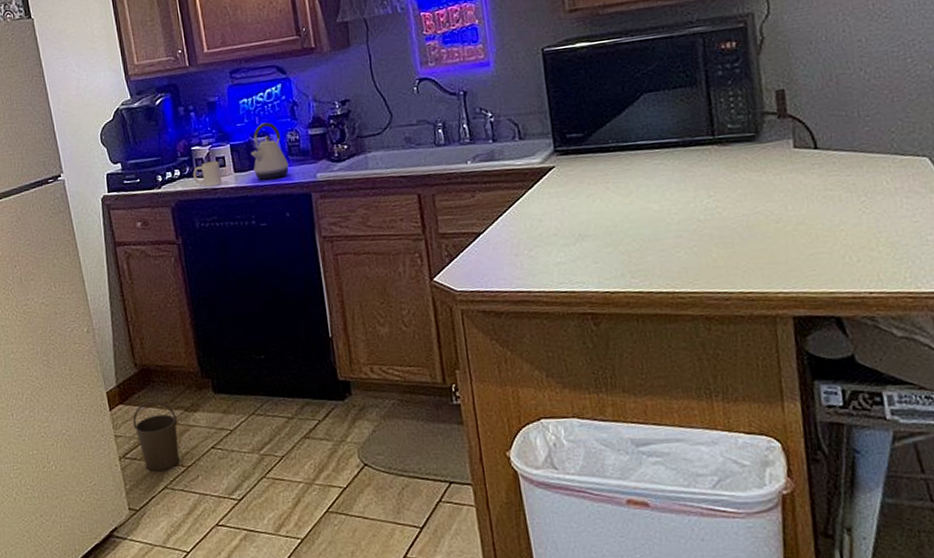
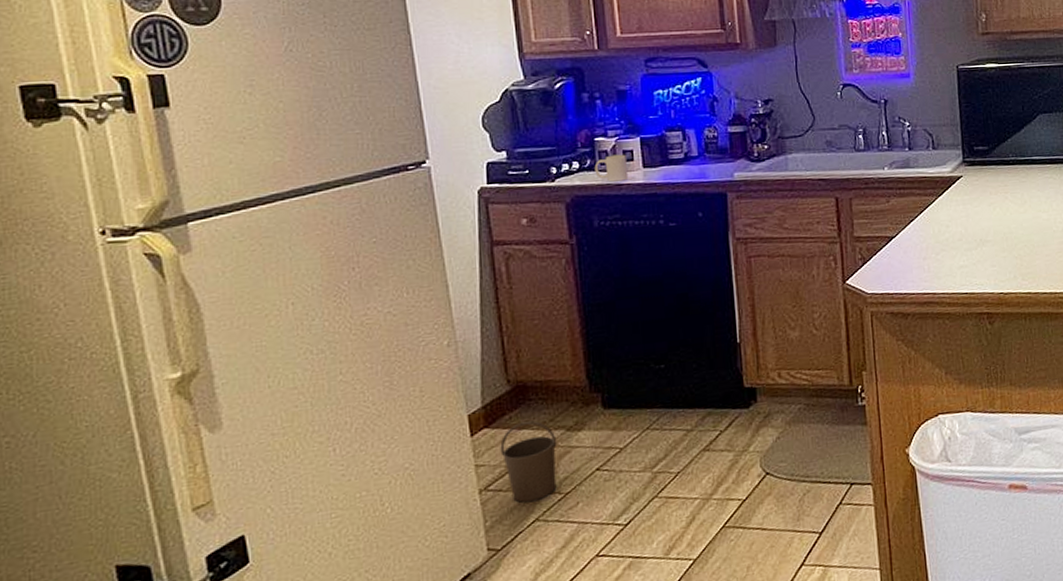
kettle: present [251,122,289,181] -> none [663,116,705,178]

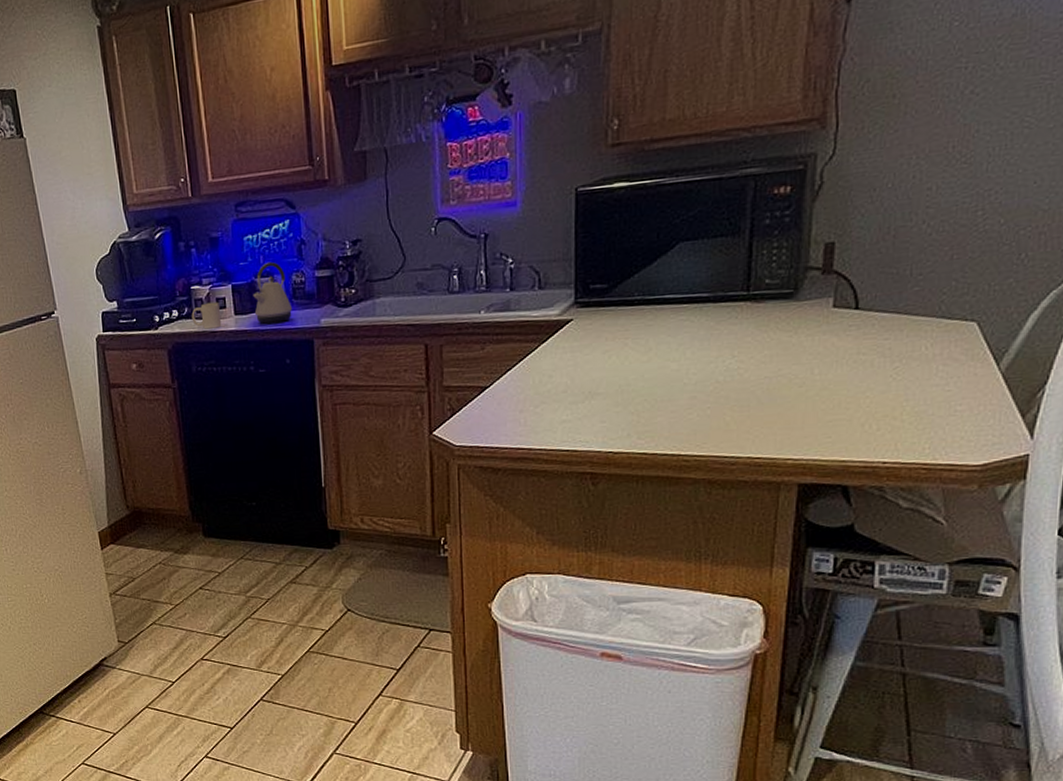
bucket: present [500,421,558,503] -> none [123,542,168,609]
kettle: none [663,116,705,178] -> present [253,261,292,325]

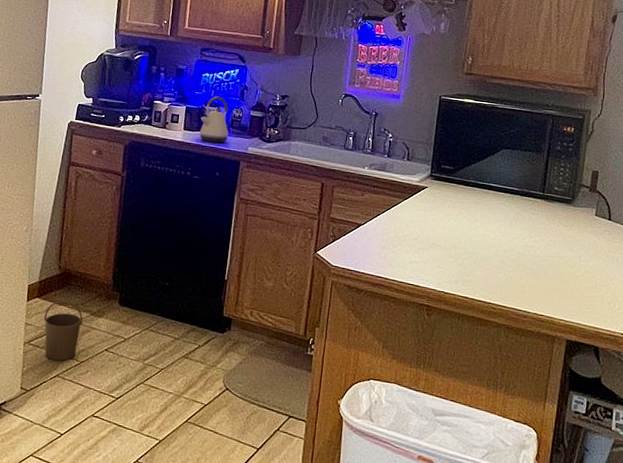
bucket: none [123,542,168,609] -> present [44,300,83,362]
mug: present [191,301,222,329] -> none [149,115,173,137]

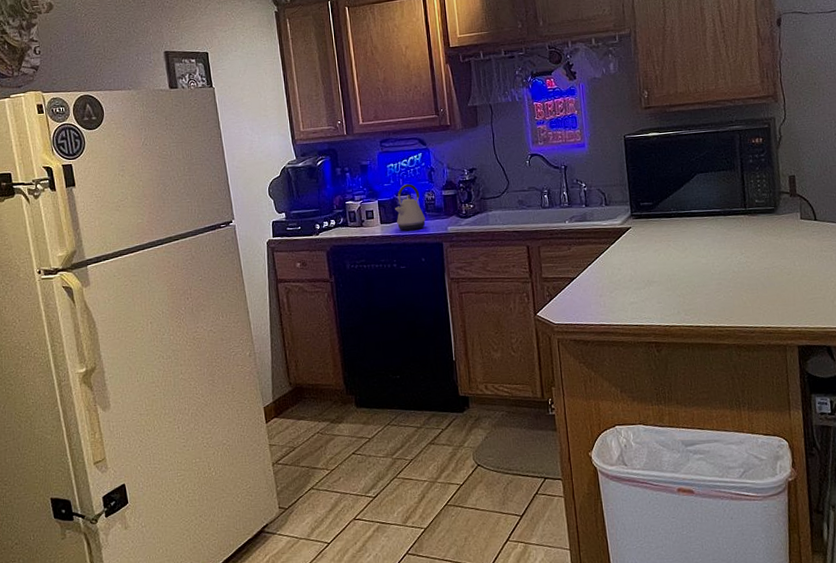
bucket: present [44,300,83,362] -> none [286,414,325,475]

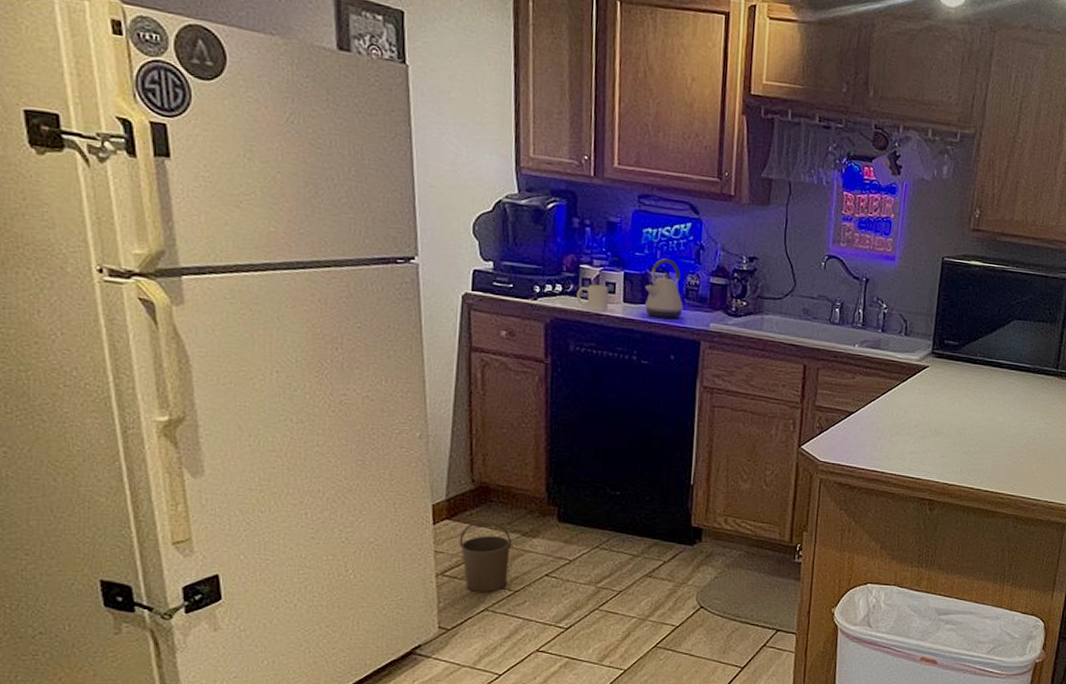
bucket: none [286,414,325,475] -> present [459,520,512,593]
mug: none [346,213,371,235] -> present [576,284,609,312]

